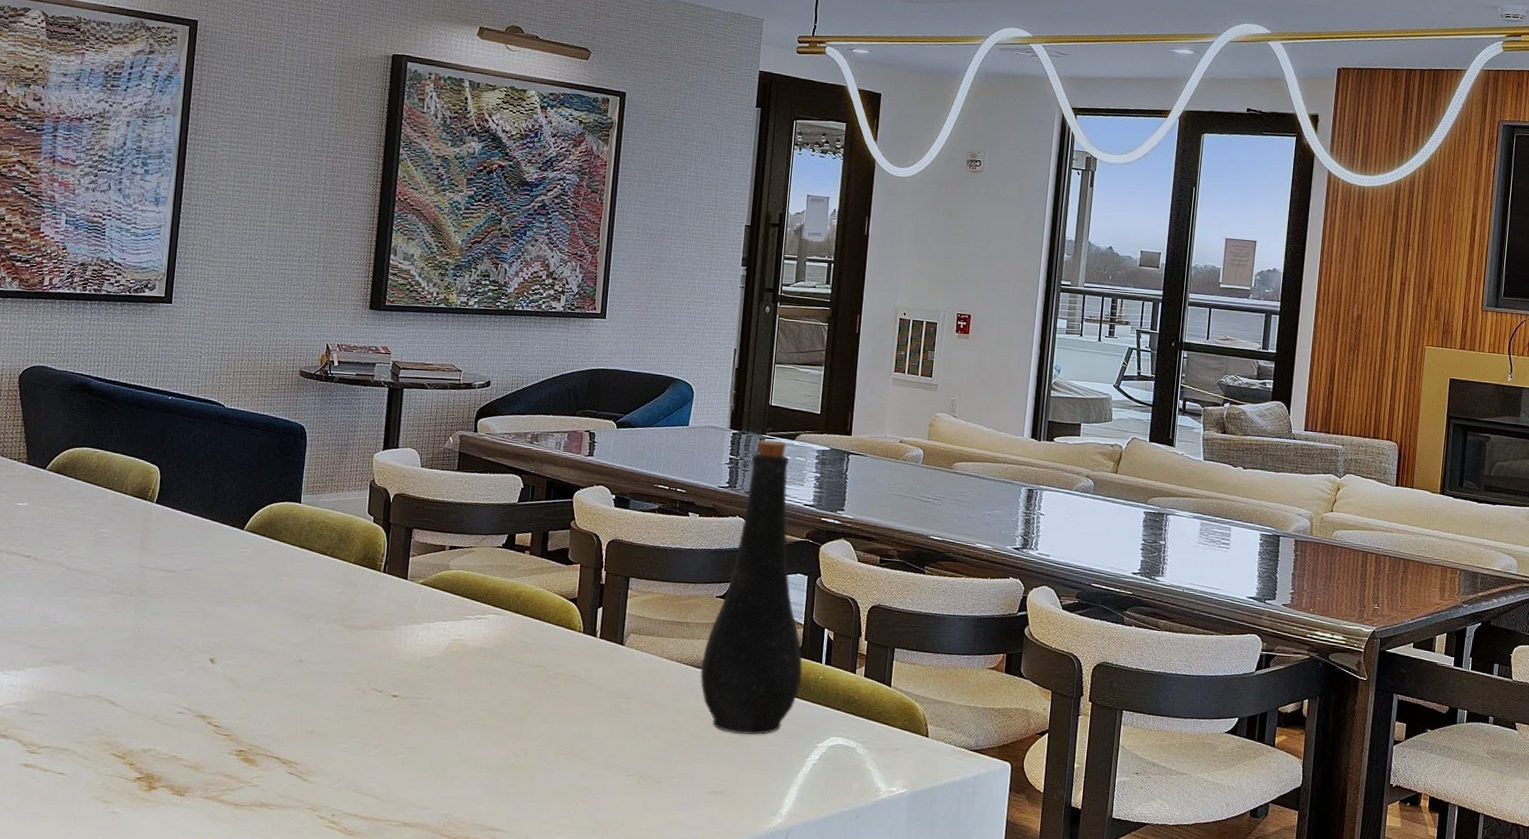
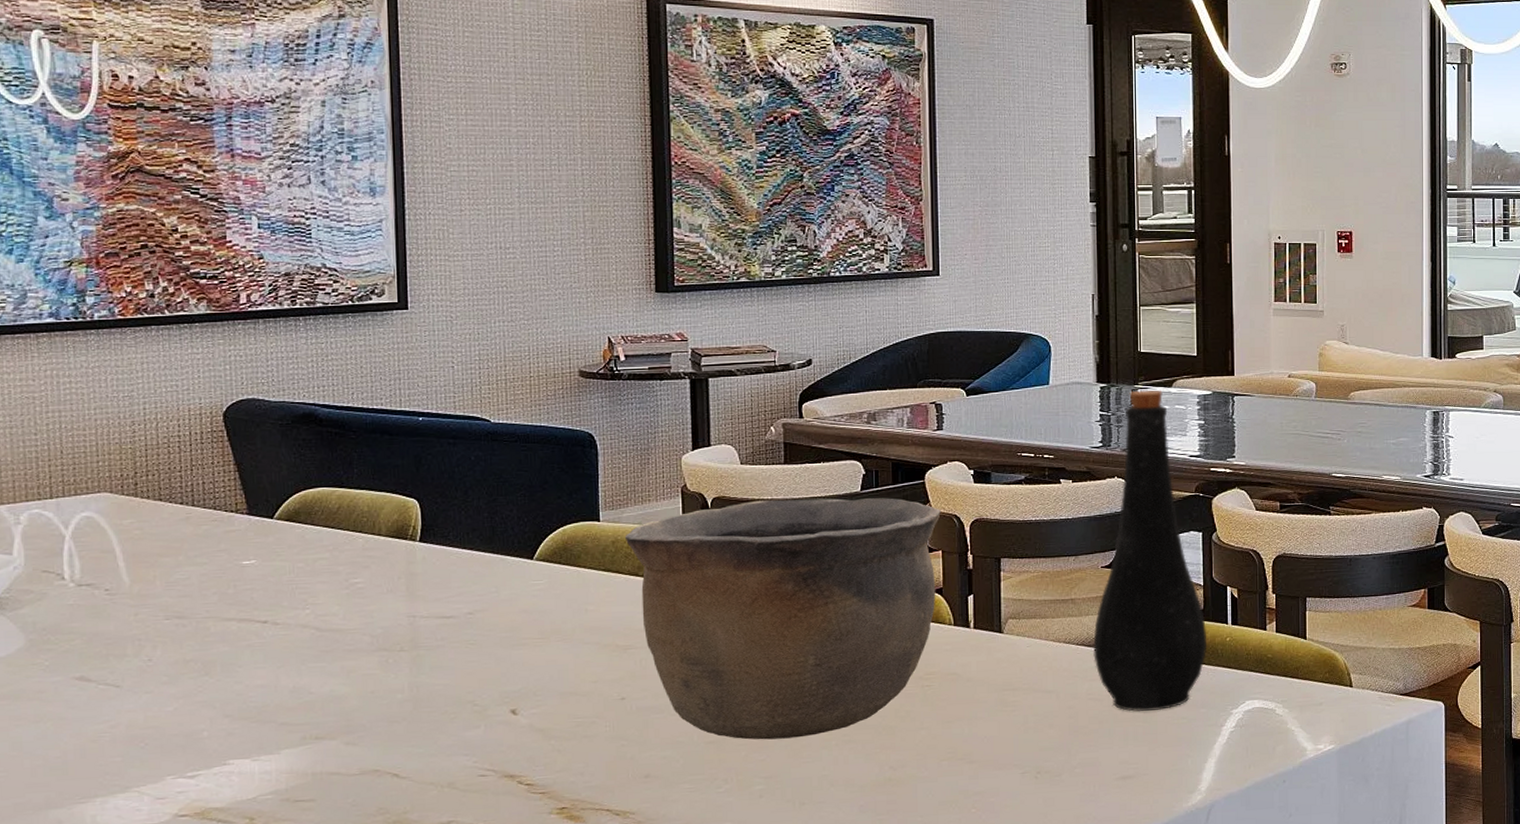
bowl: none [319,501,584,716] -> present [624,498,941,740]

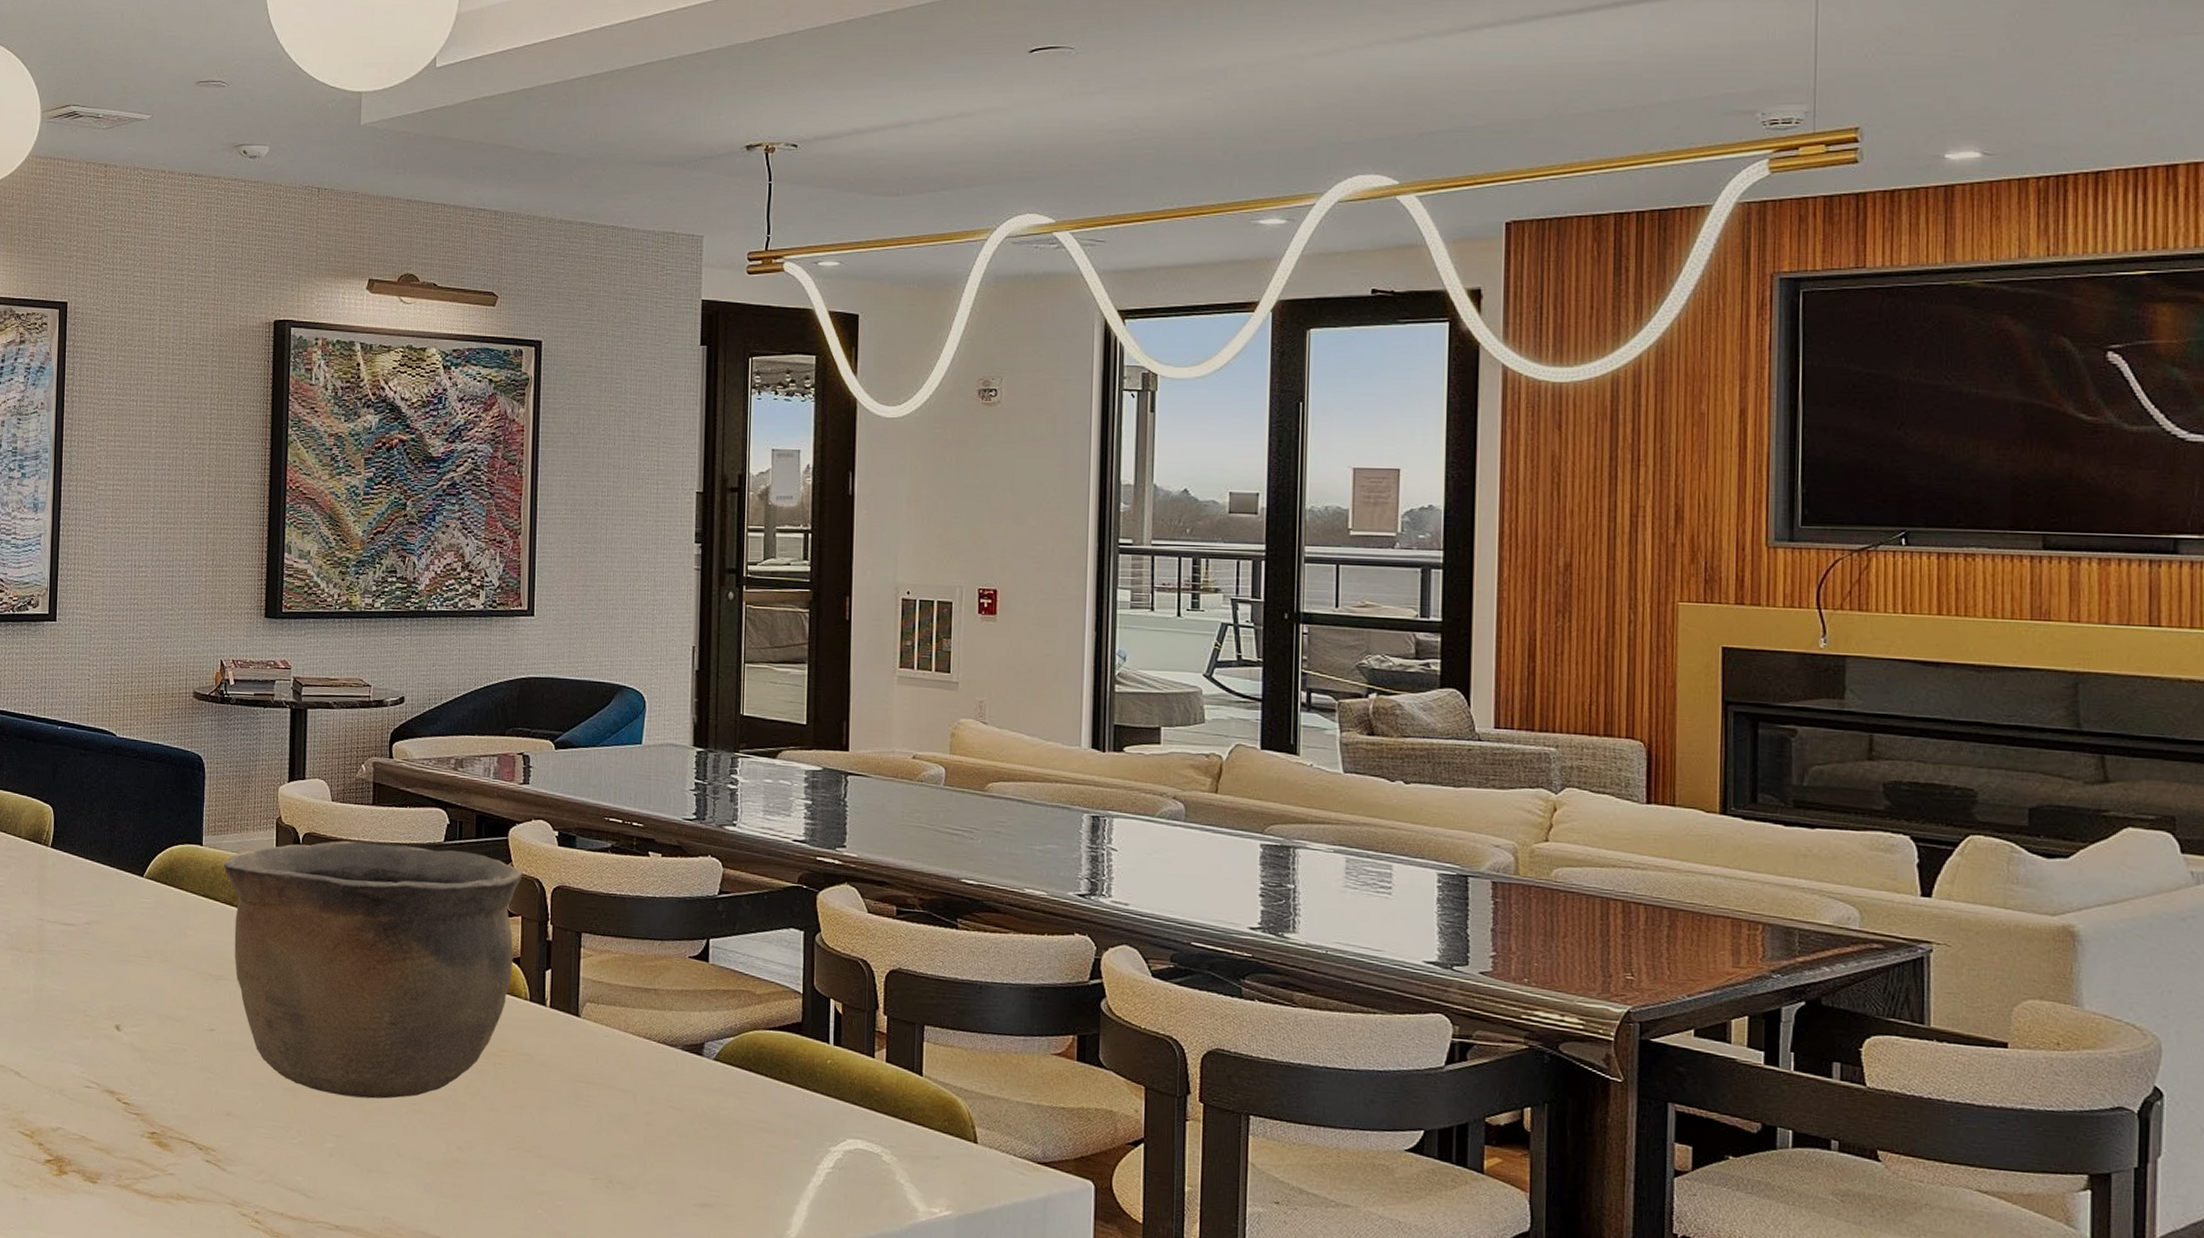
bottle: present [1093,390,1207,712] -> none [675,759,805,1133]

